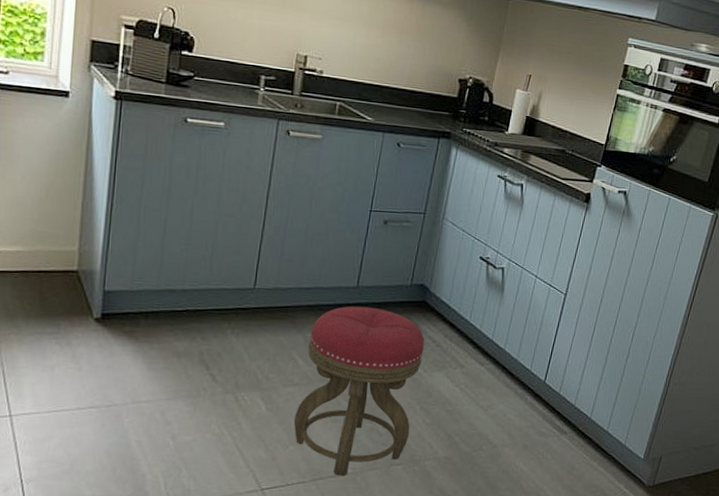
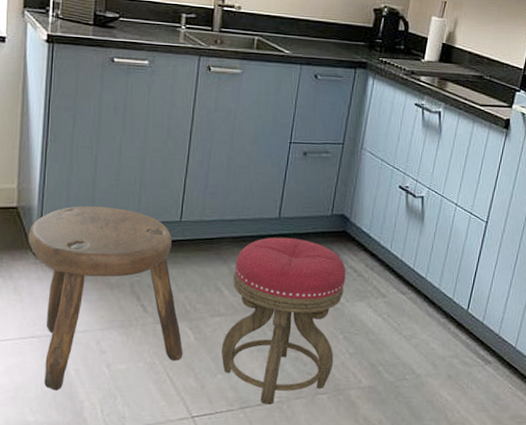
stool: none [89,271,254,463] -> present [28,206,183,391]

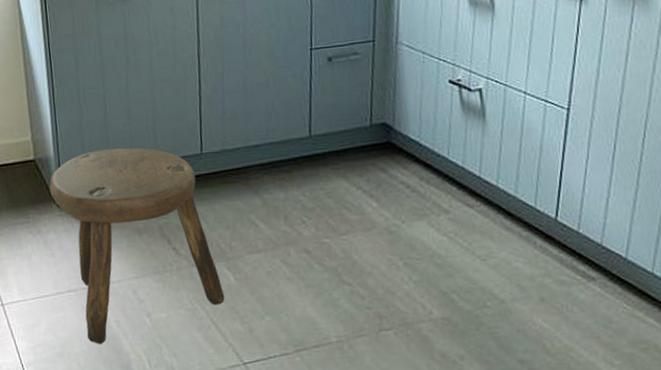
stool: present [222,237,346,405] -> none [265,157,398,346]

